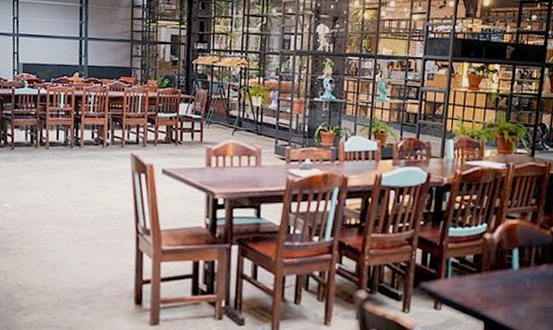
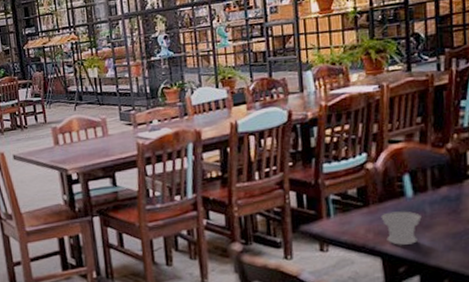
cup: none [489,281,522,313] -> present [380,211,422,245]

